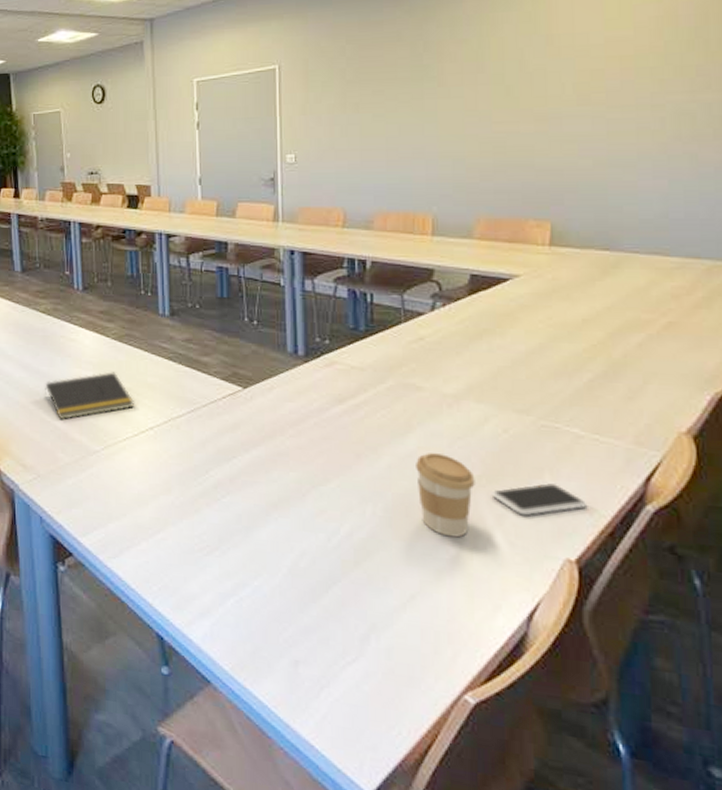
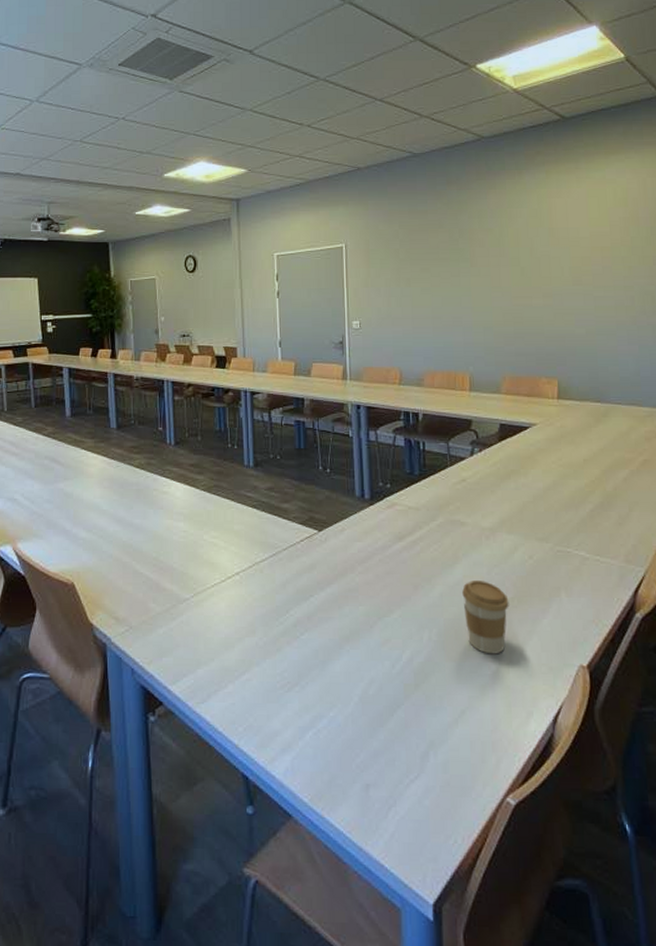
notepad: present [45,372,134,420] -> none [138,521,221,571]
smartphone: present [491,483,586,516] -> none [521,600,593,630]

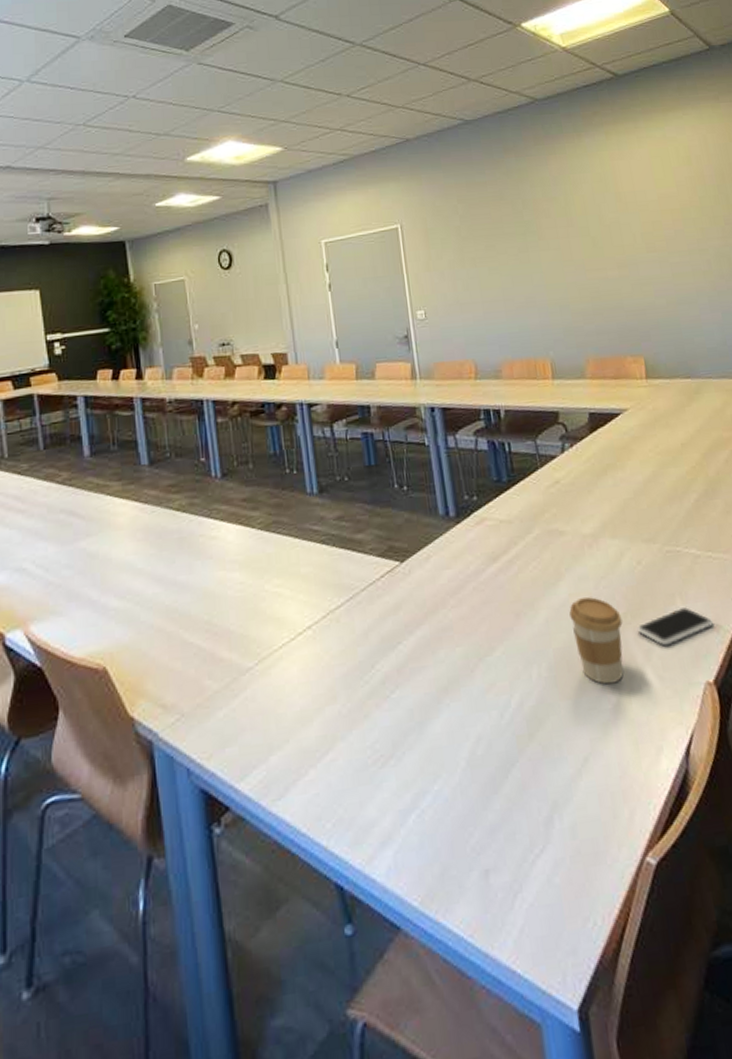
smartphone: none [521,600,593,630] -> present [636,607,713,646]

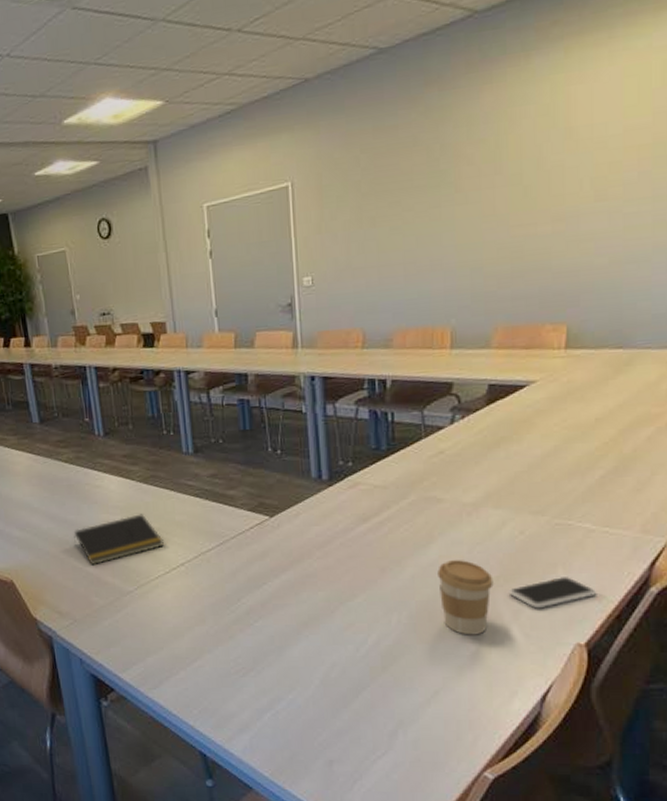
notepad: none [184,568,288,639] -> present [73,514,164,566]

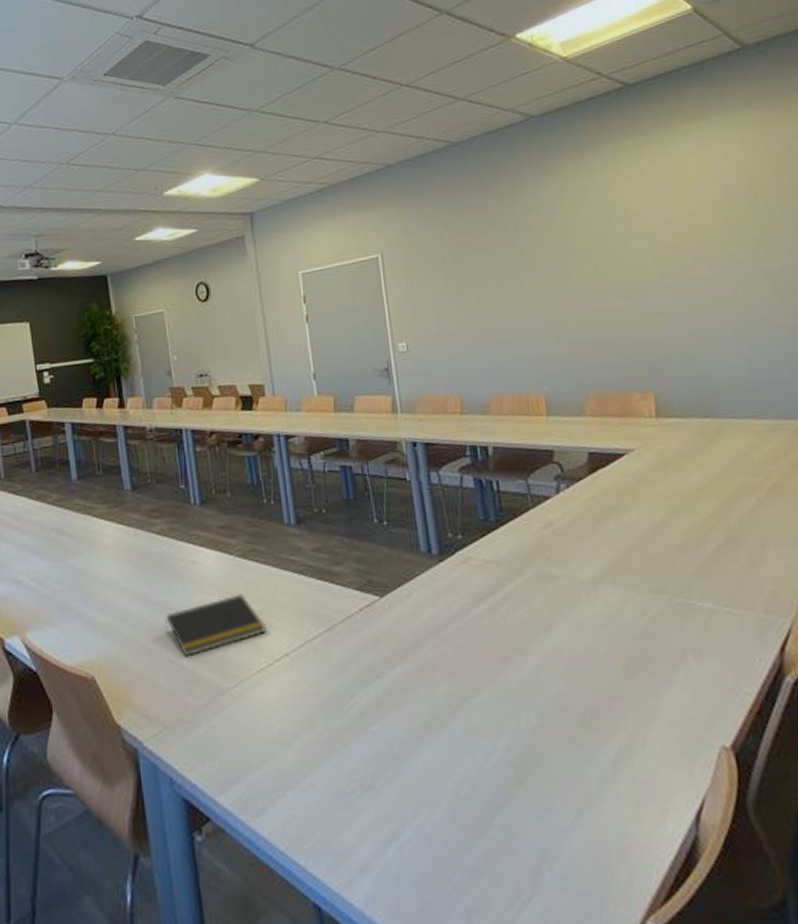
coffee cup: present [437,560,494,635] -> none [563,646,624,738]
smartphone: present [508,577,596,609] -> none [640,665,731,704]

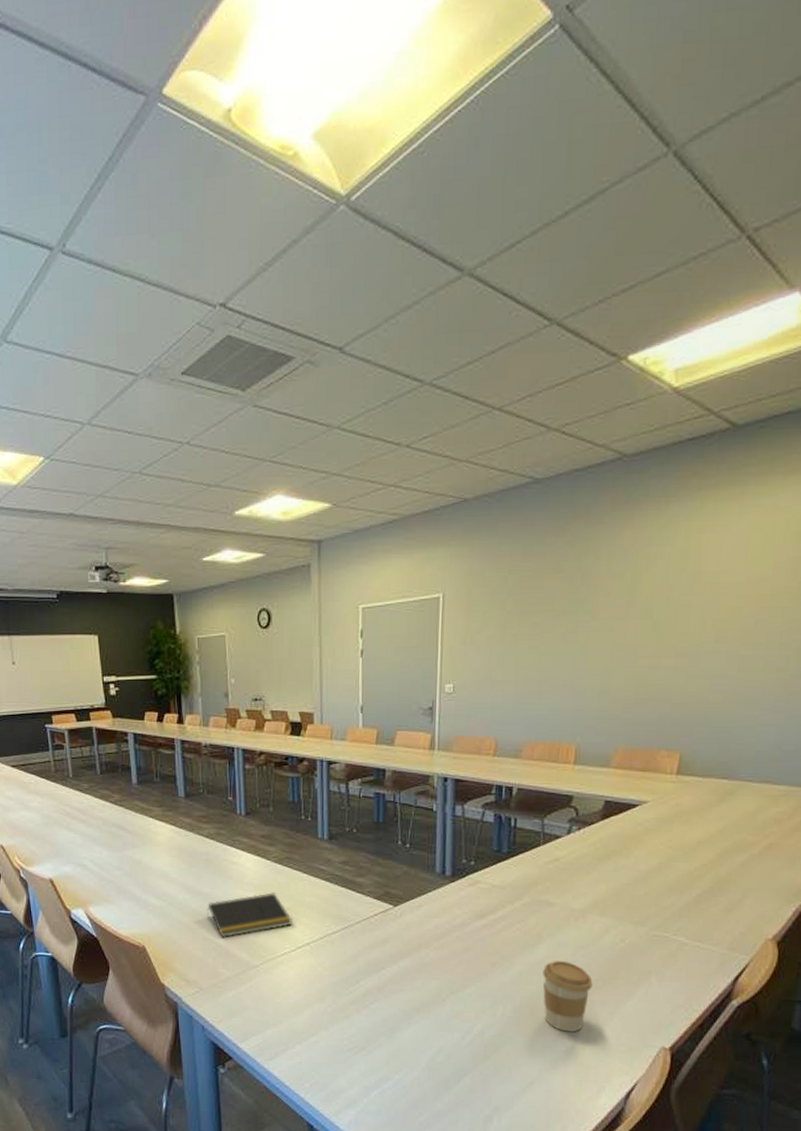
coffee cup: none [563,646,624,738] -> present [543,961,593,1032]

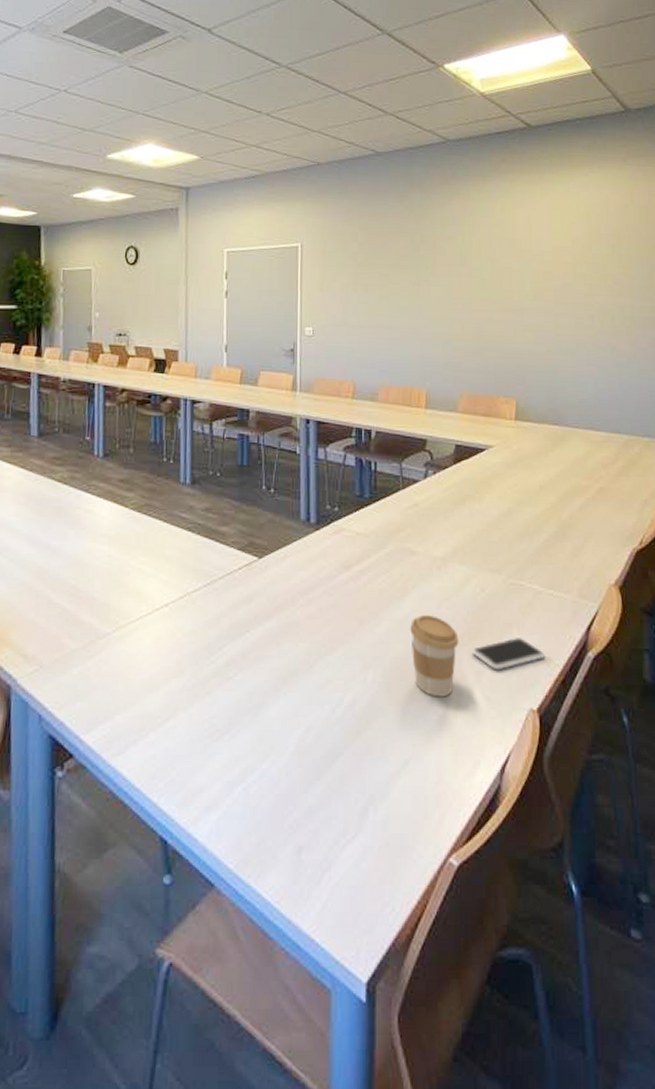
notepad: present [207,893,292,938] -> none [54,545,150,601]
smartphone: none [605,984,683,1012] -> present [471,638,544,671]

